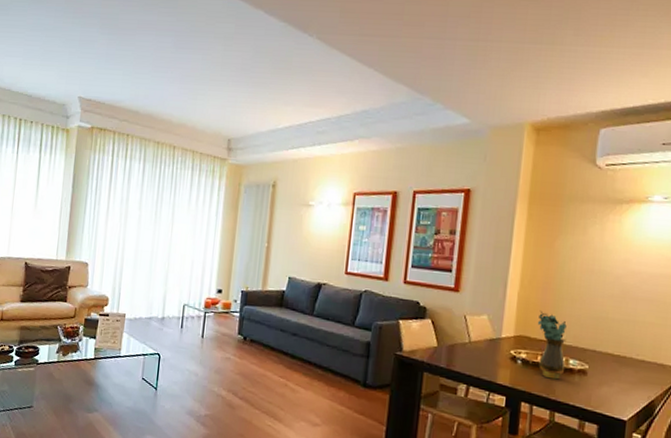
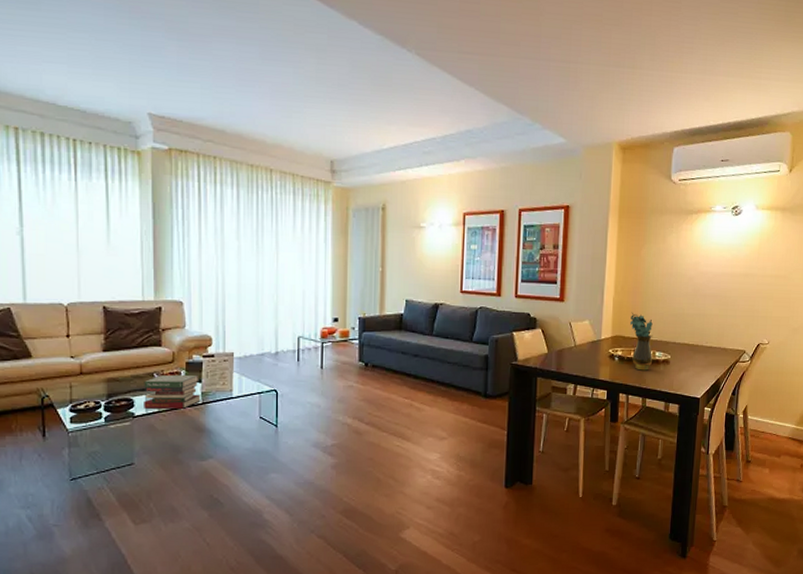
books: none [46,328,94,362] -> present [144,375,201,409]

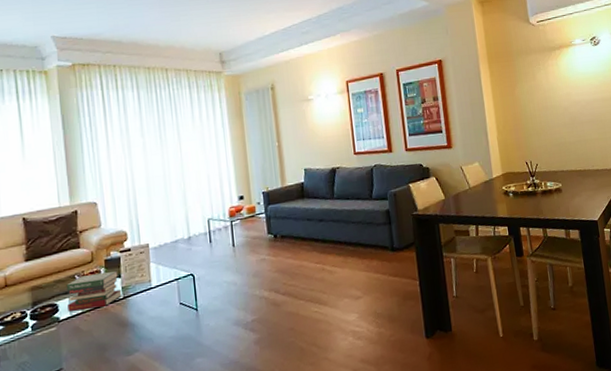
vase: present [630,312,653,371] -> none [516,148,546,203]

